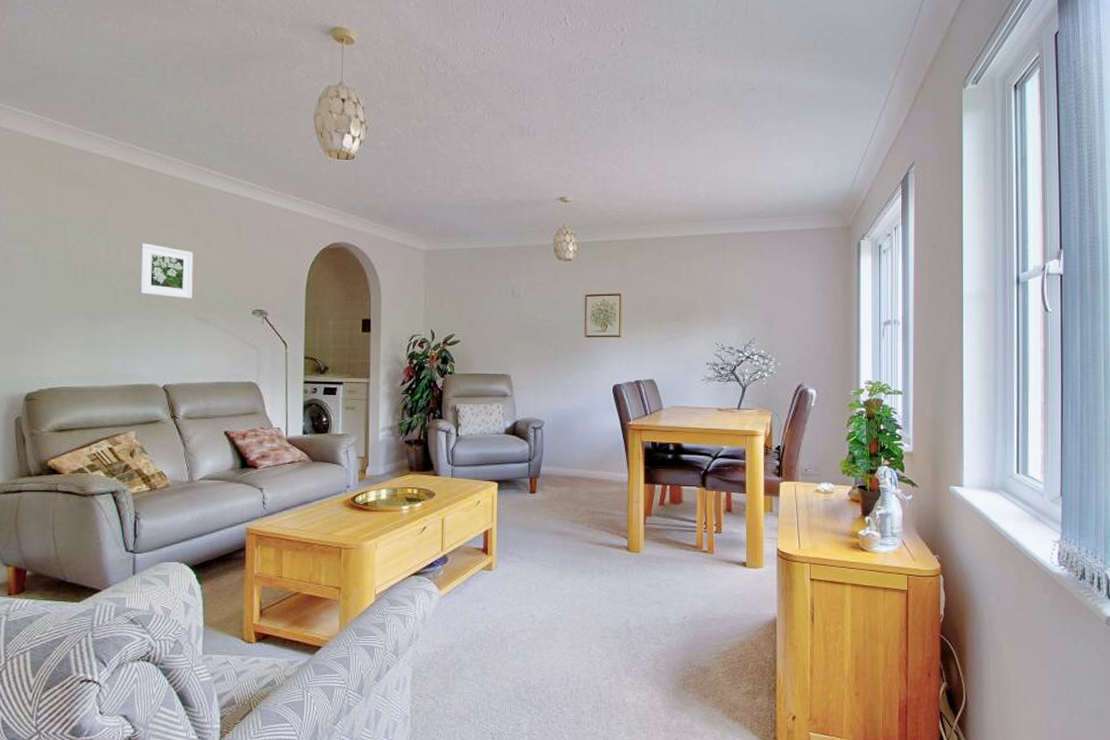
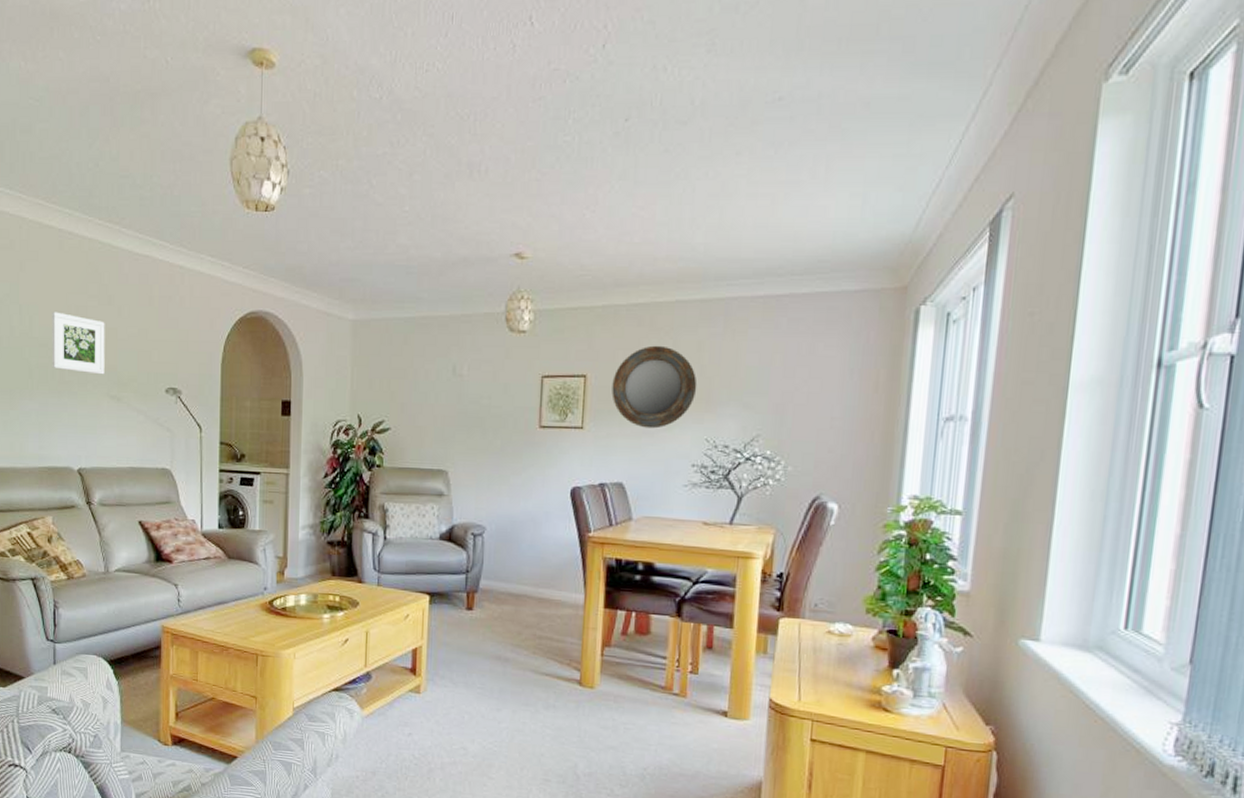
home mirror: none [641,270,707,335] -> present [611,345,697,429]

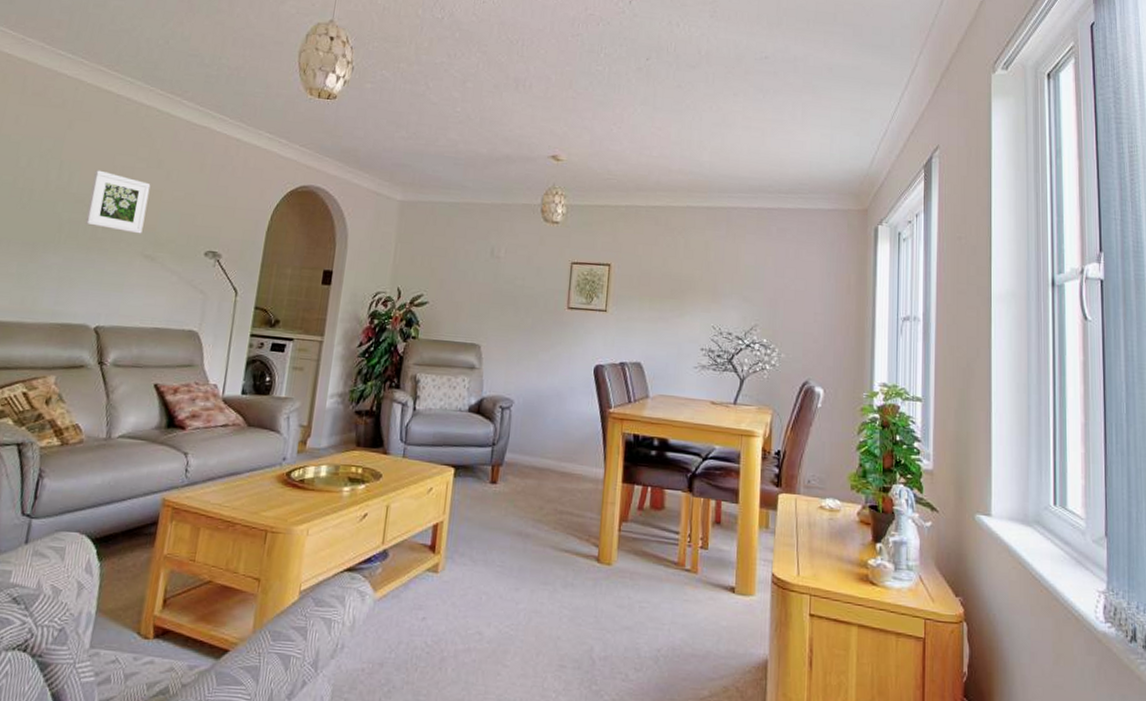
home mirror: present [611,345,697,429] -> none [632,242,705,315]

